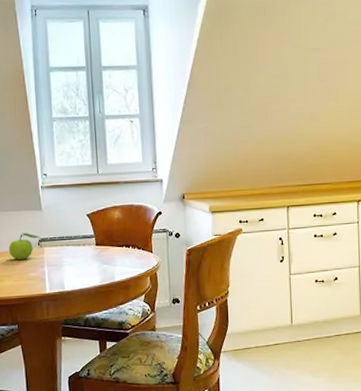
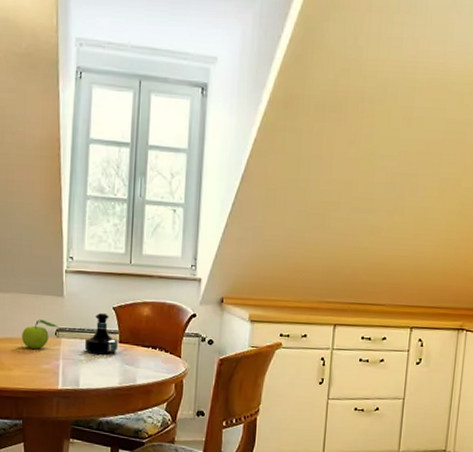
tequila bottle: none [65,220,95,258] -> present [84,312,118,355]

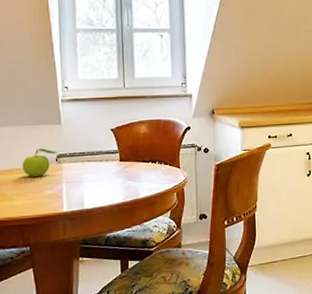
tequila bottle: present [84,312,118,355] -> none [86,135,118,175]

